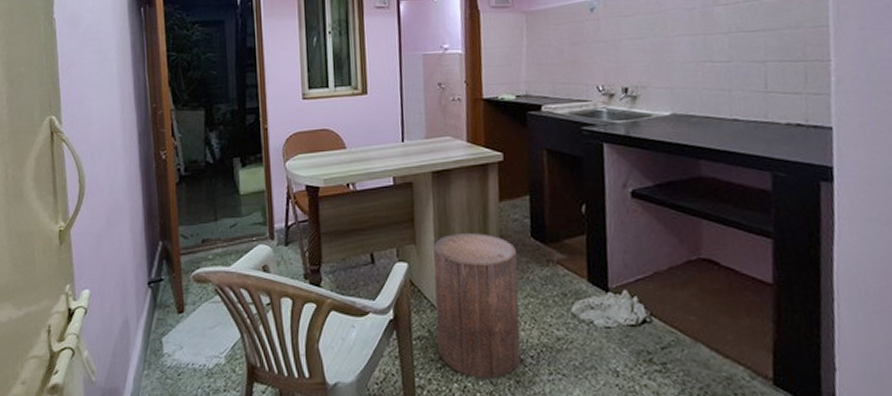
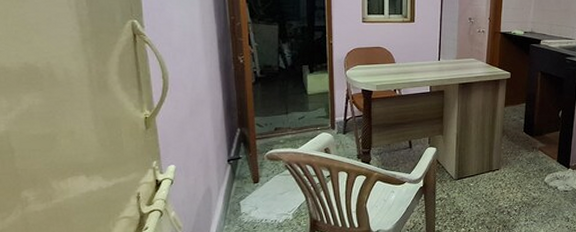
stool: present [433,232,521,378] -> none [453,127,513,225]

